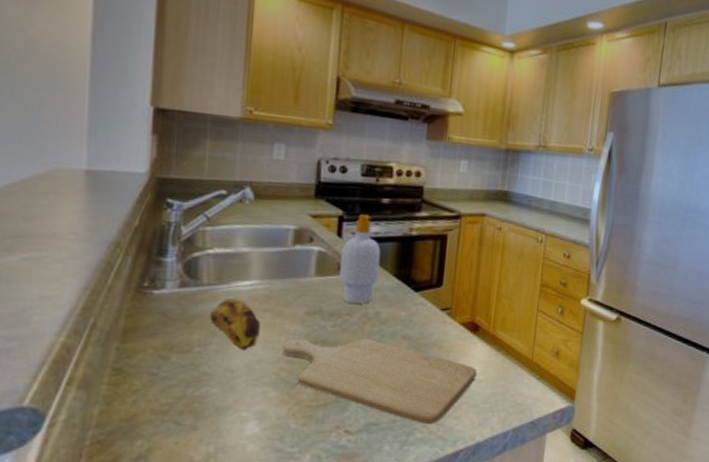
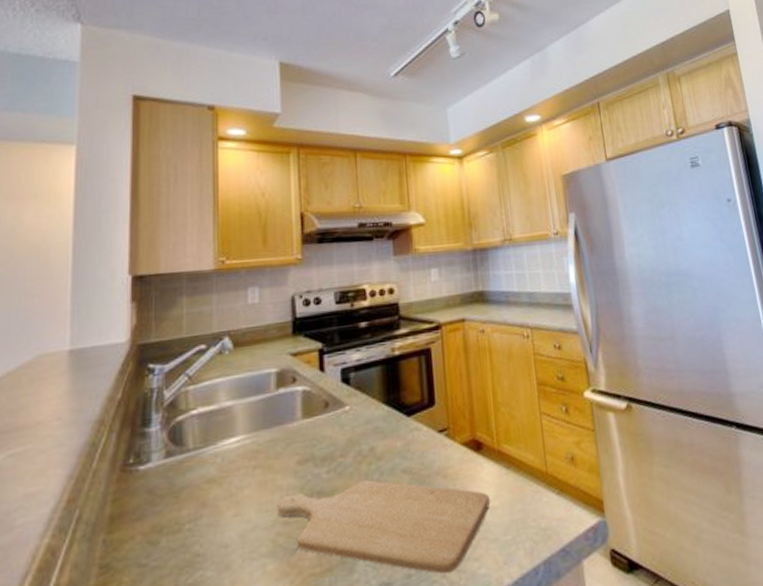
banana: present [209,298,261,351] -> none [198,460,253,519]
soap bottle: present [338,214,381,305] -> none [325,343,368,443]

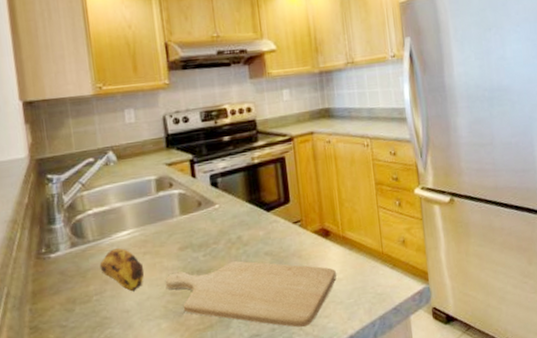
banana: none [198,460,253,519] -> present [99,248,145,292]

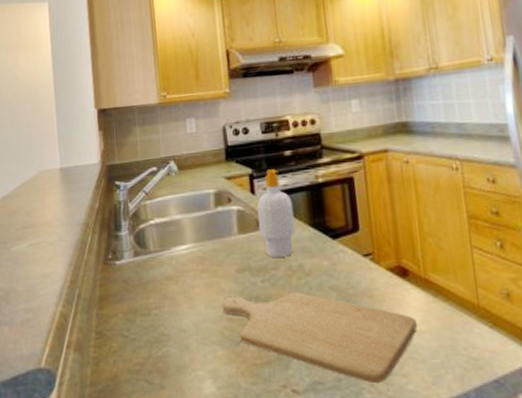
banana: present [99,248,145,292] -> none [159,263,202,311]
soap bottle: none [197,154,234,234] -> present [256,169,296,259]

